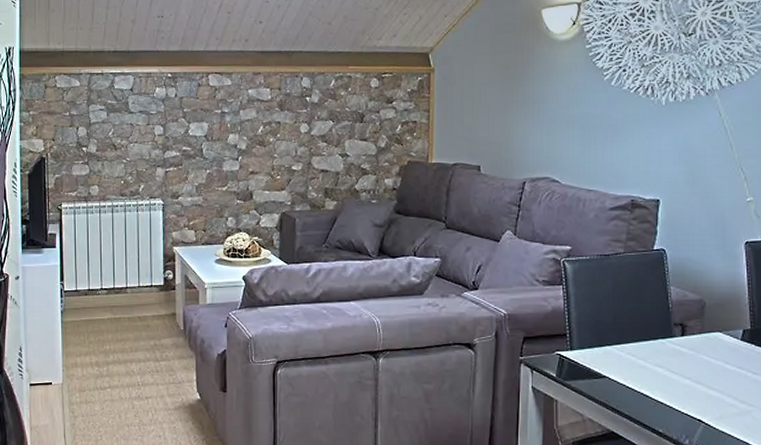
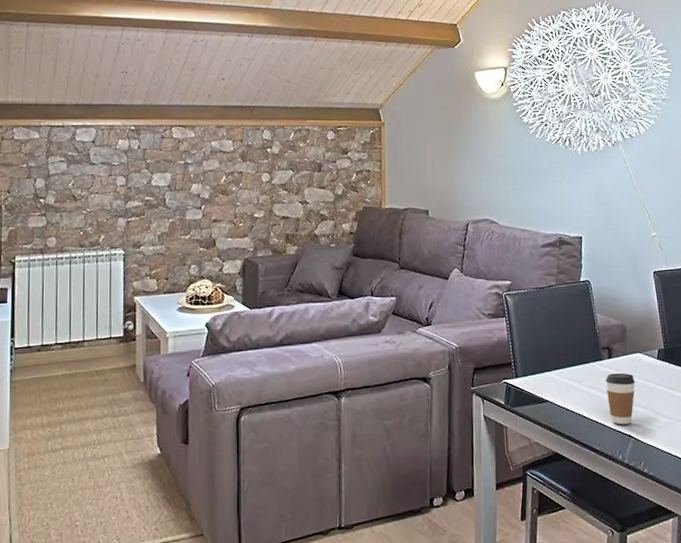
coffee cup: none [675,352,711,409] -> present [605,373,635,425]

